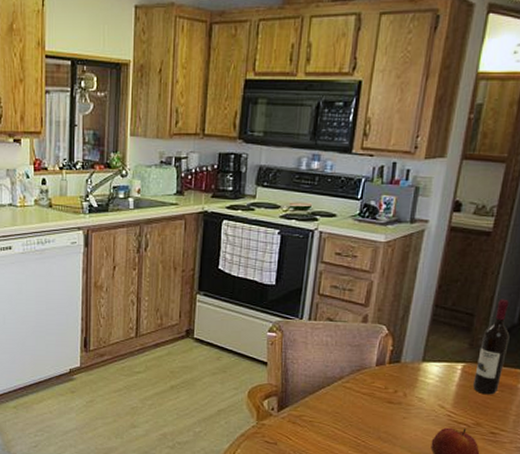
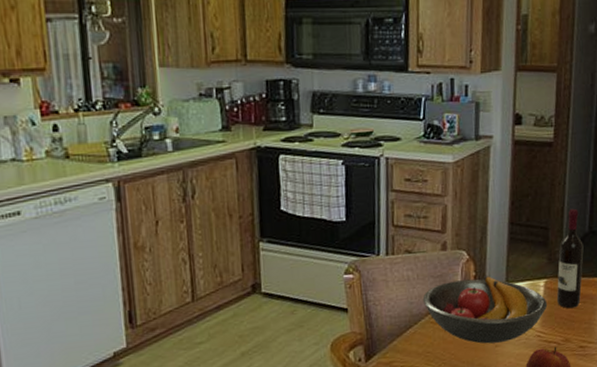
fruit bowl: none [338,350,463,415] -> present [422,274,548,344]

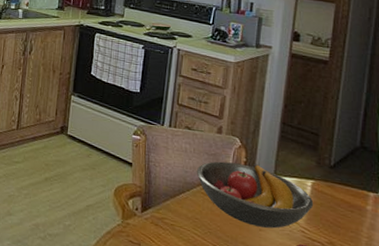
wine bottle: present [557,208,584,309] -> none [324,122,354,215]

